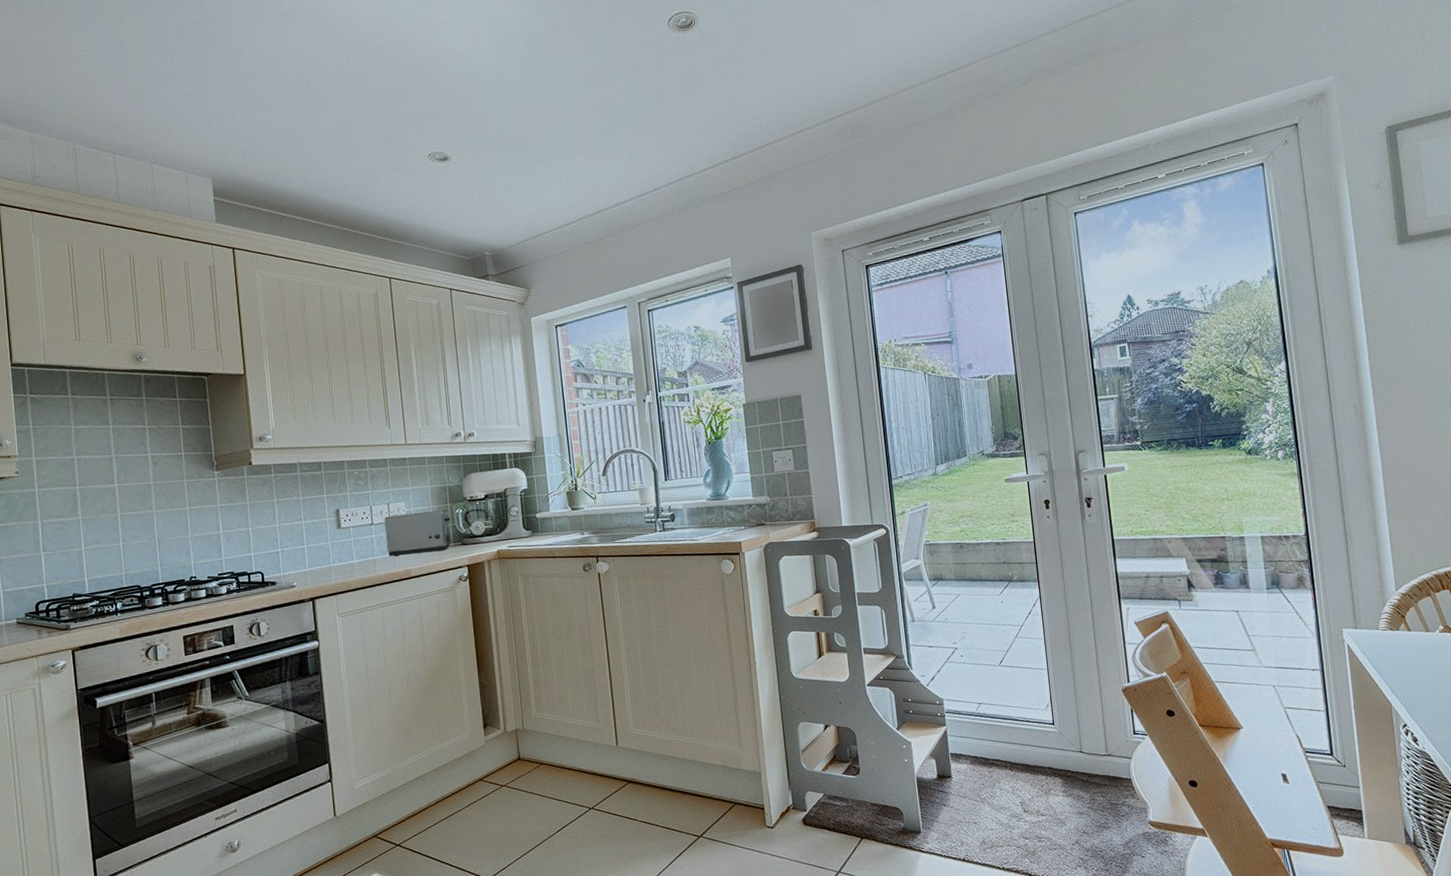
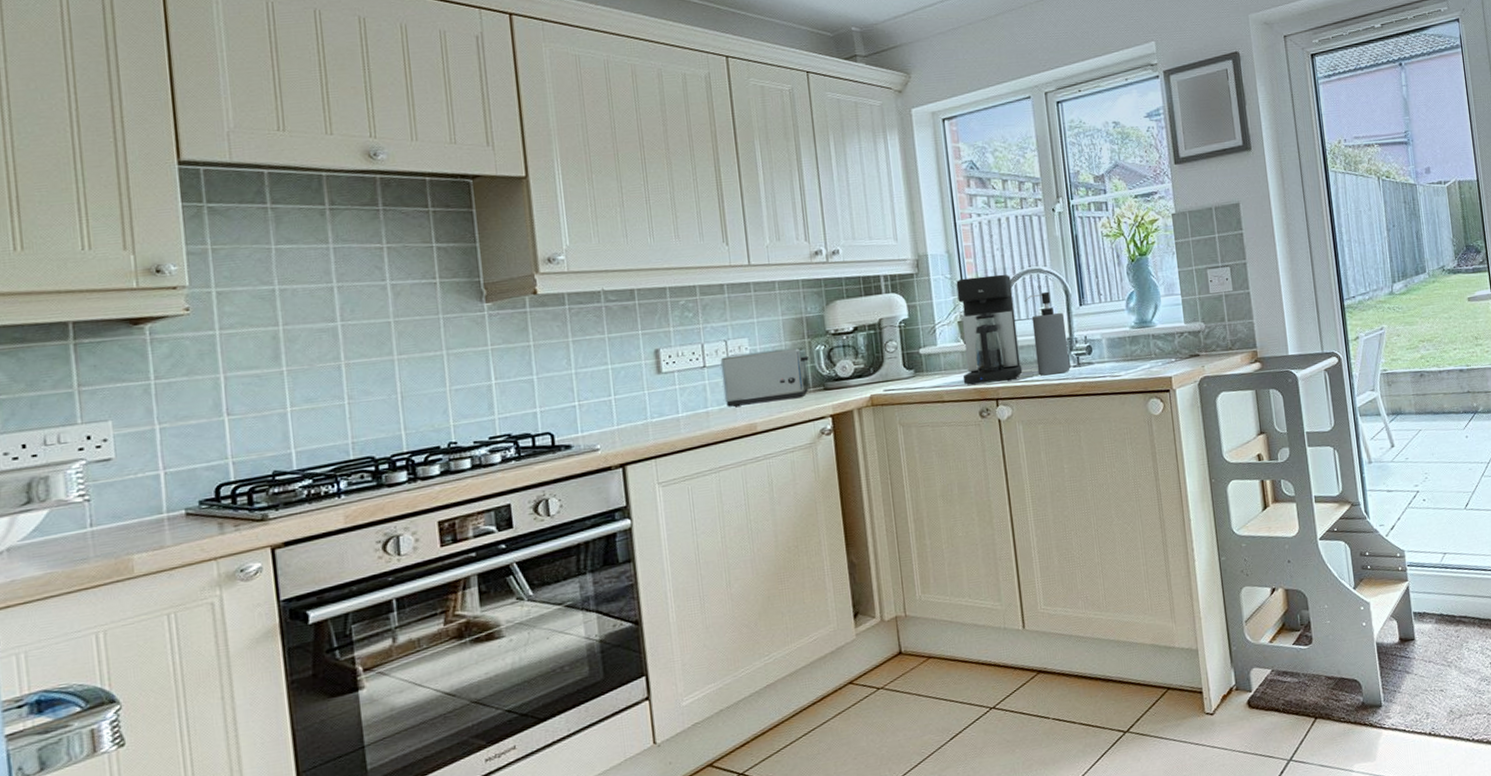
coffee maker: none [565,453,618,544] -> present [956,274,1023,385]
soap dispenser: none [620,468,657,538] -> present [1024,291,1071,376]

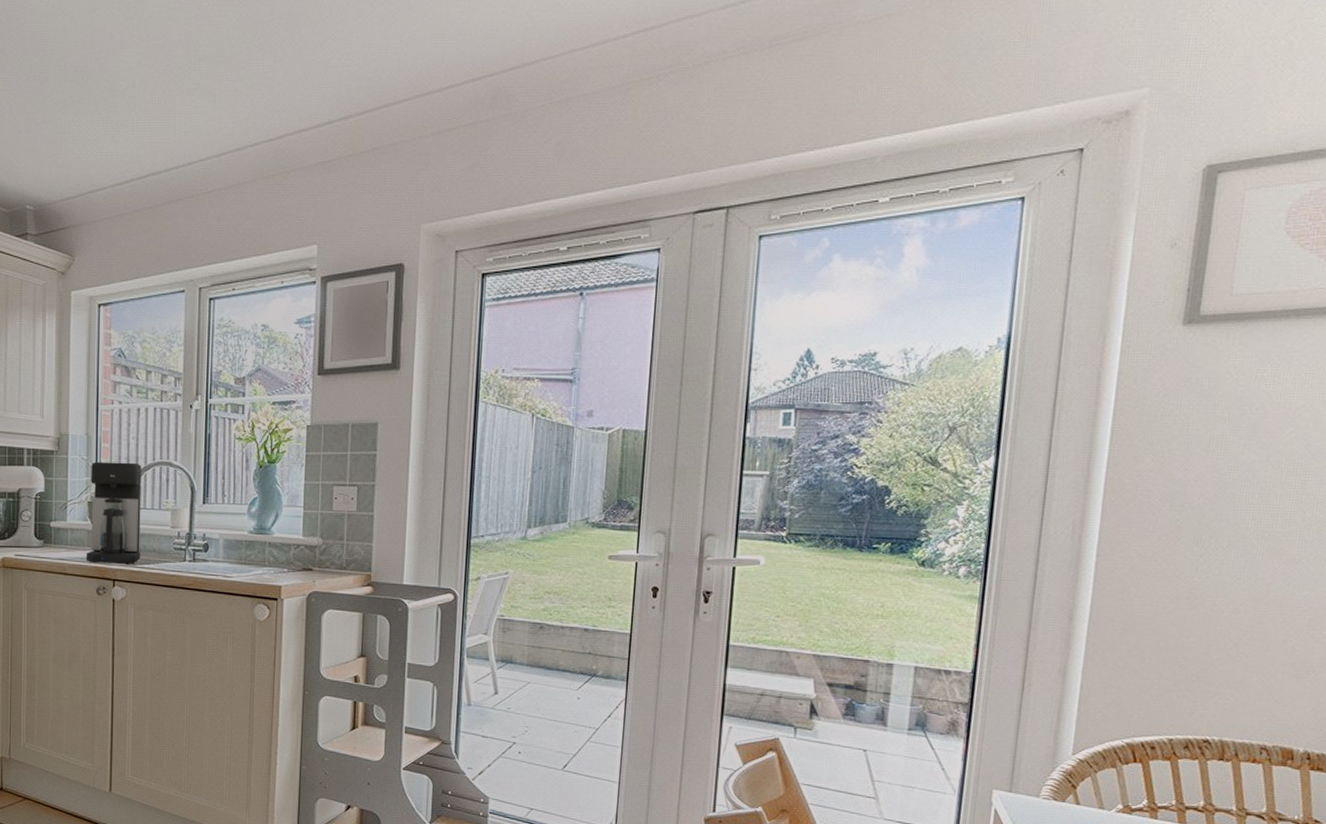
soap dispenser: present [1024,291,1071,376] -> none [151,485,187,566]

